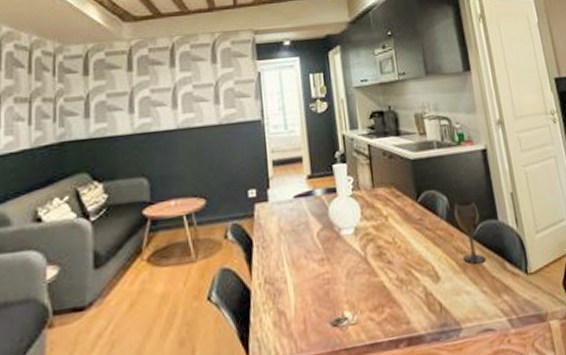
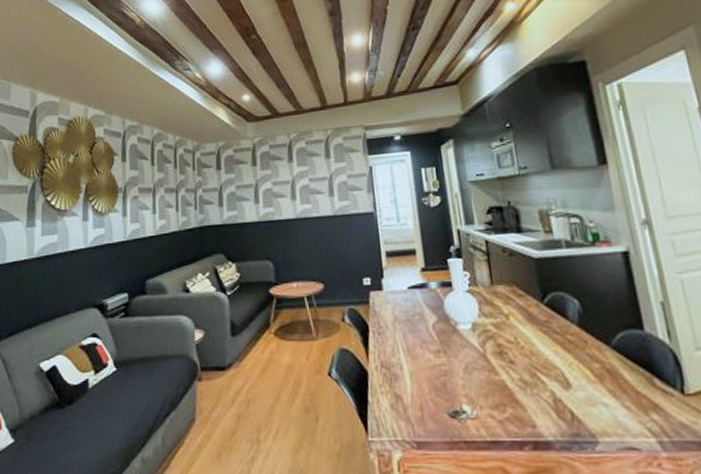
wine glass: present [454,199,486,264] -> none [587,305,628,376]

